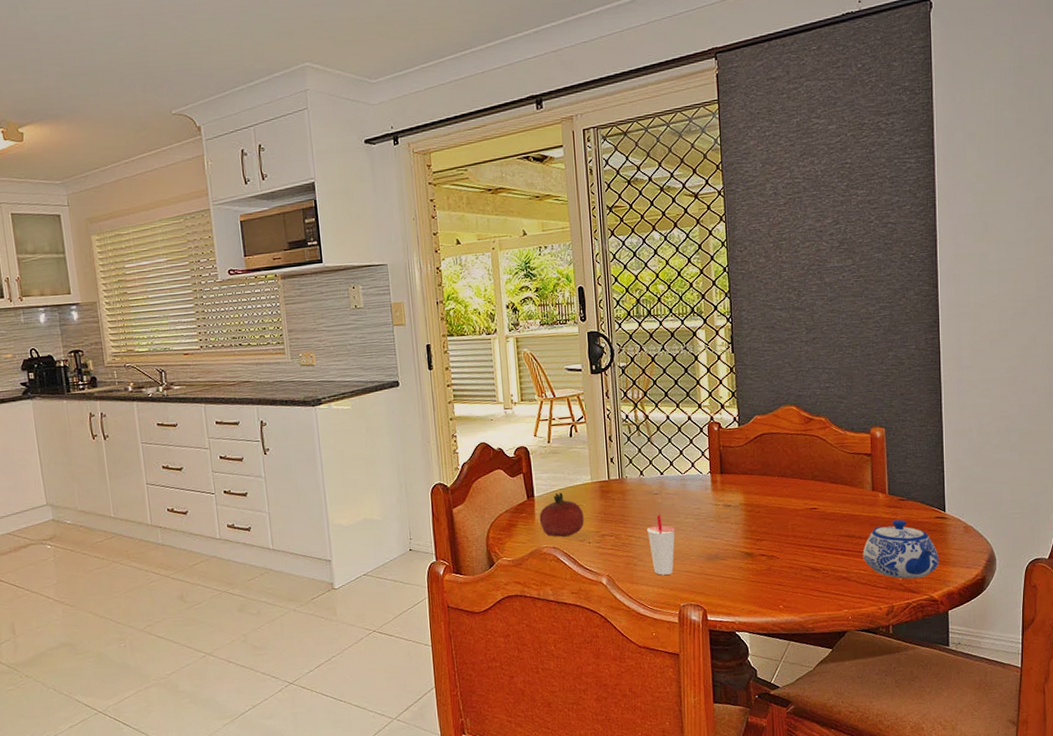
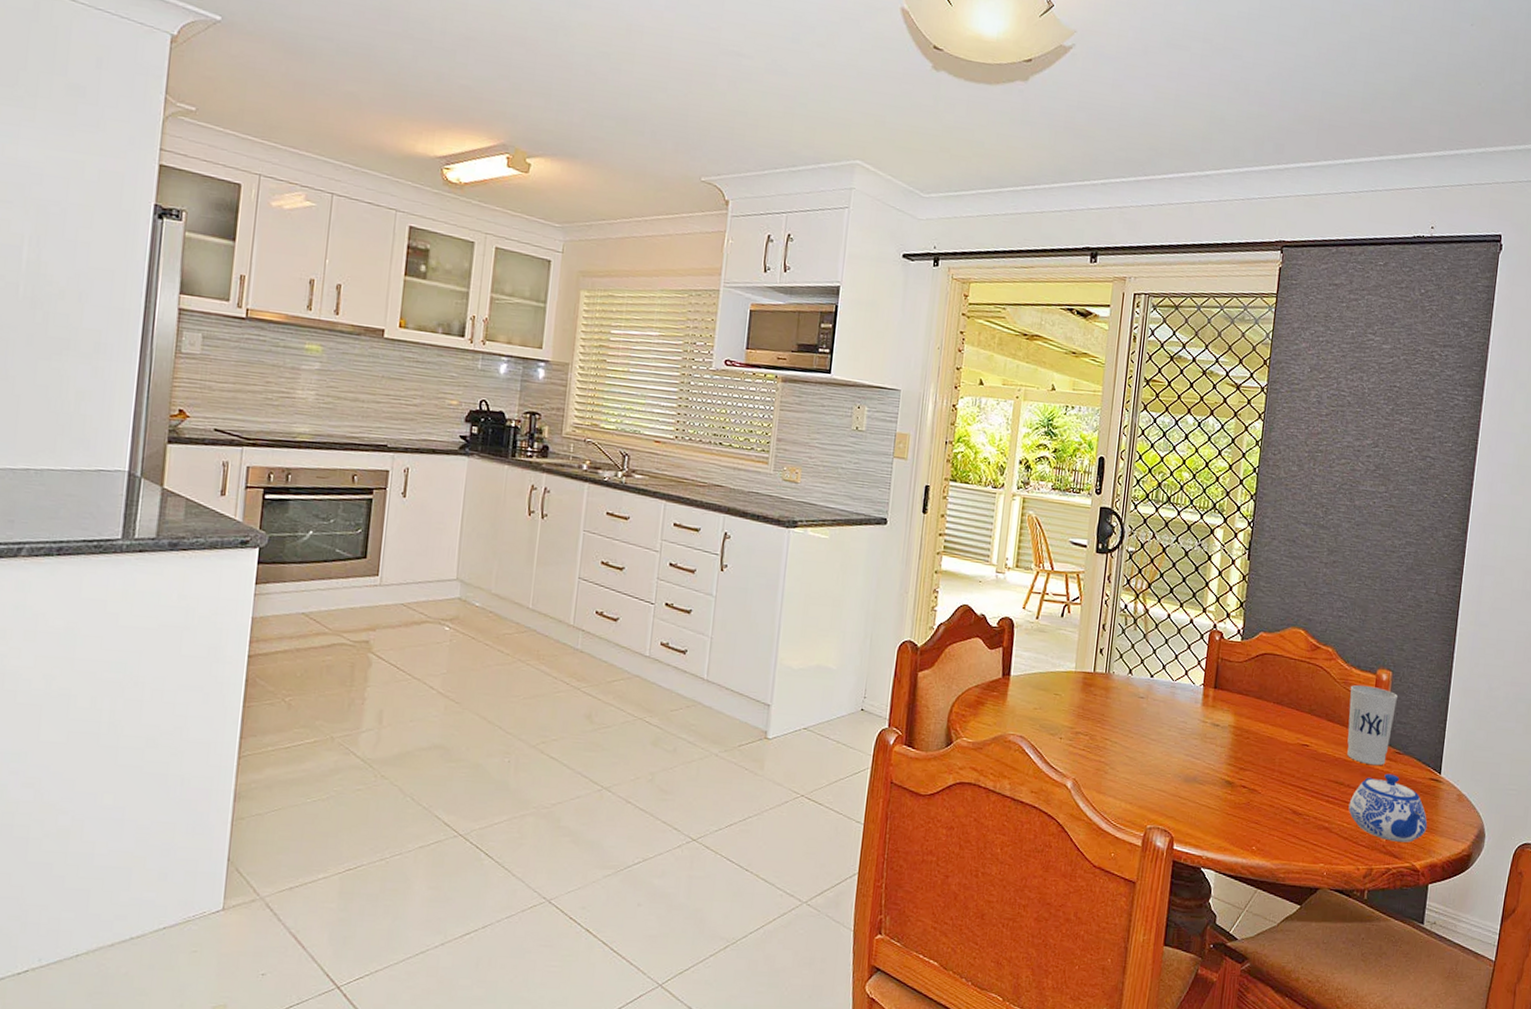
fruit: present [539,492,584,537] -> none [1010,675,1060,727]
cup: present [646,515,676,575] -> none [1124,721,1157,790]
cup: none [847,445,894,516] -> present [1347,684,1398,766]

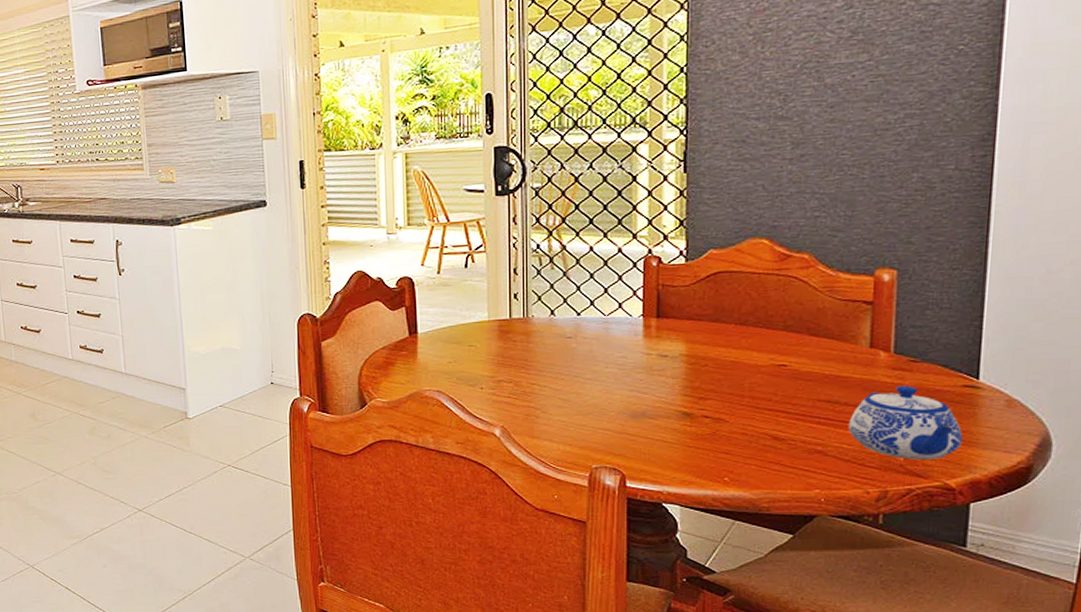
cup: present [1347,684,1398,766] -> none [838,290,907,379]

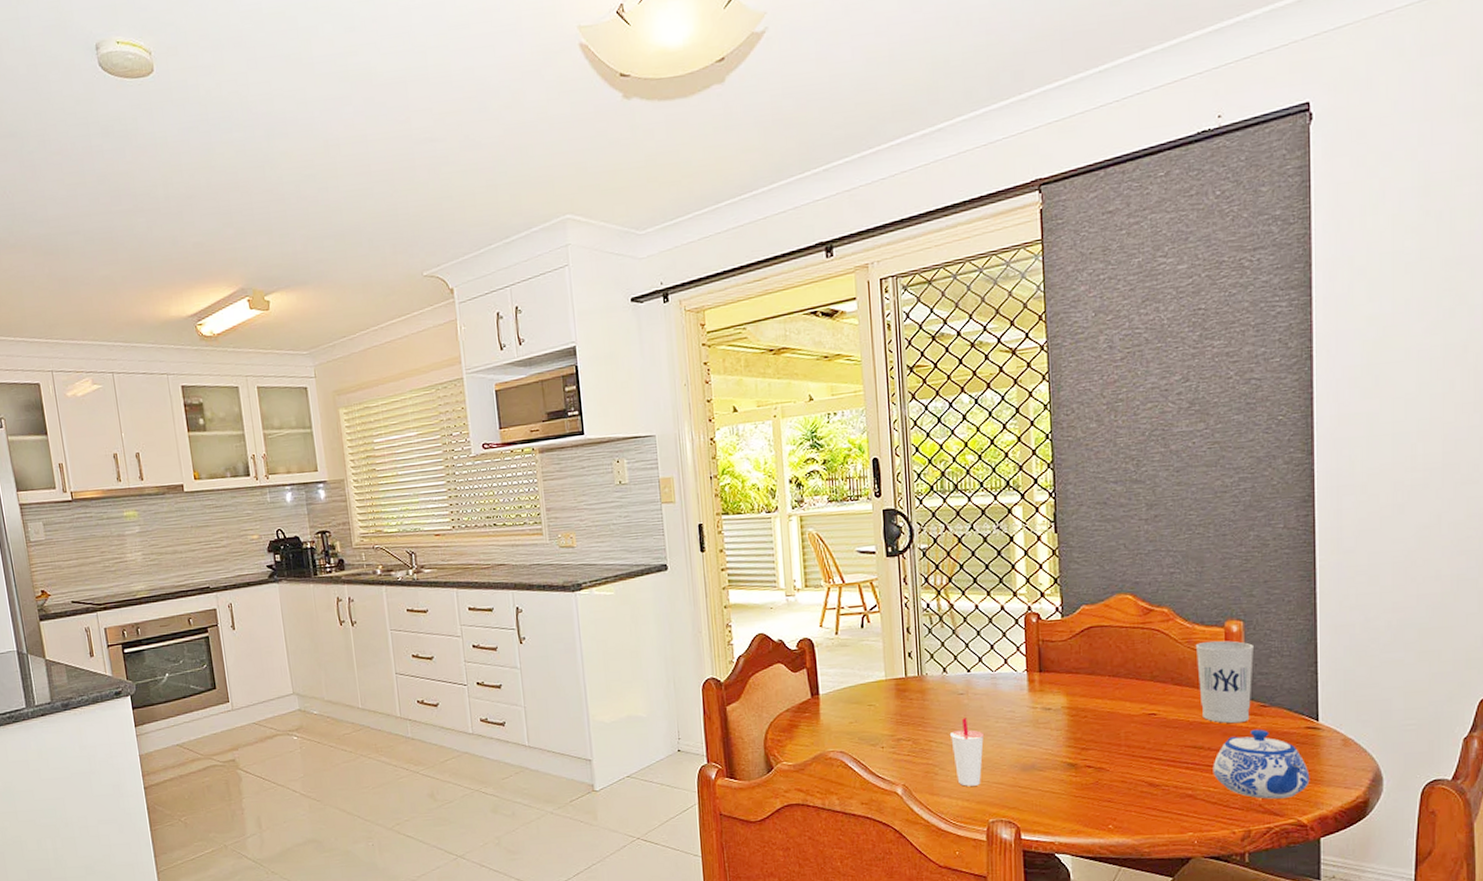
cup: none [554,362,592,431] -> present [949,718,985,786]
cup: none [838,290,907,379] -> present [1195,640,1254,724]

